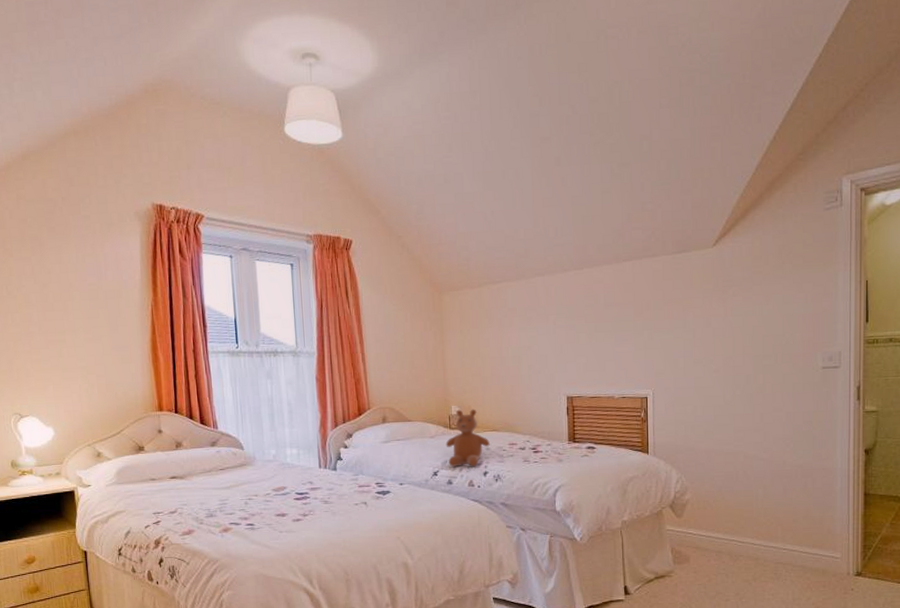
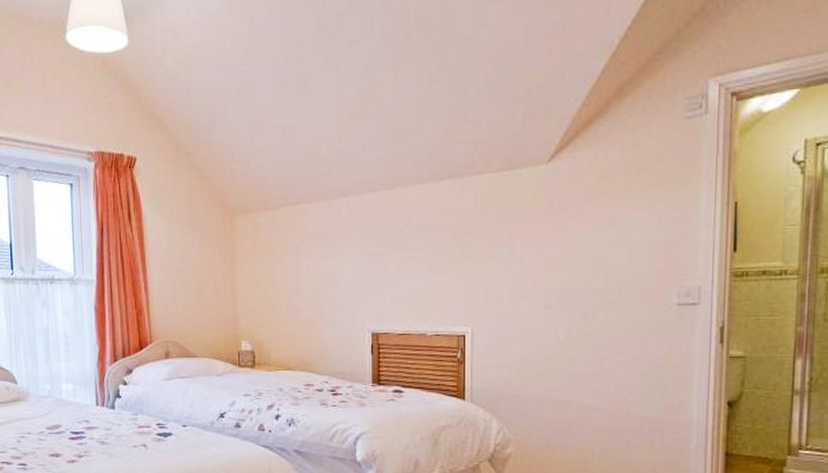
teddy bear: present [445,409,490,467] -> none [234,345,283,409]

